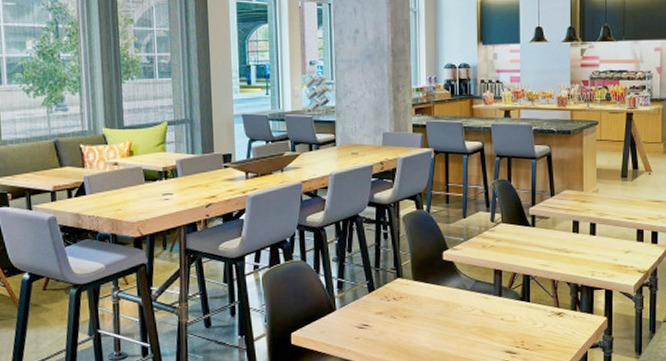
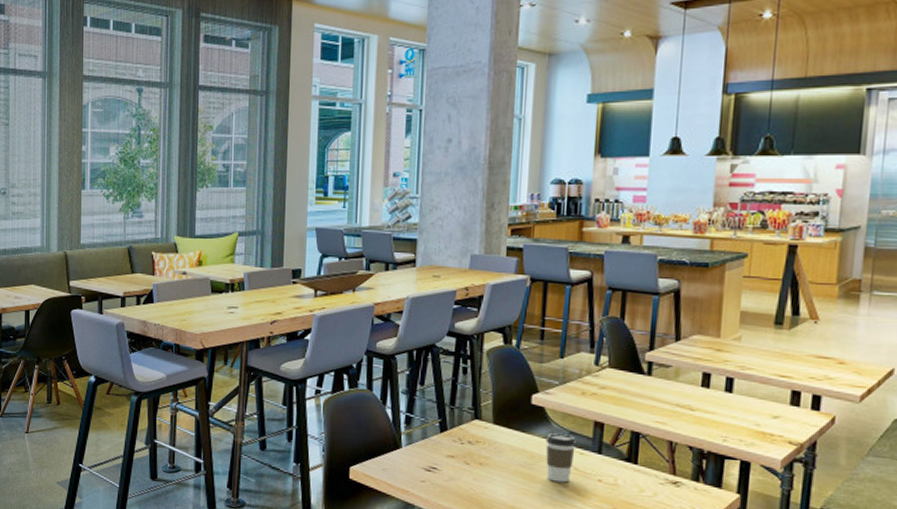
coffee cup: none [457,283,481,325] -> present [545,433,576,483]

